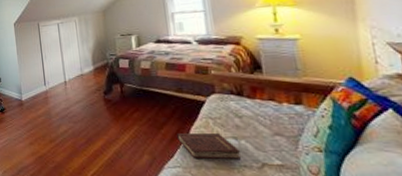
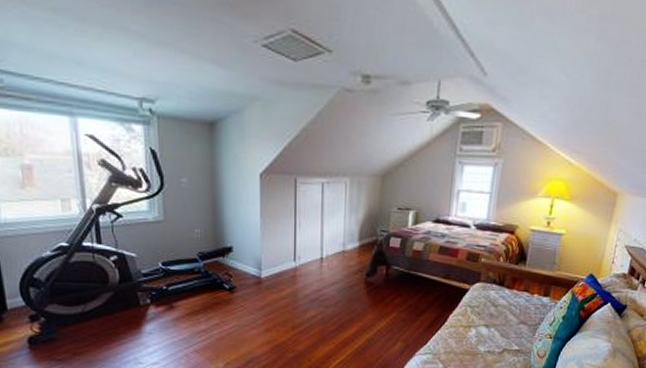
hardback book: present [177,133,241,159] -> none [434,321,489,345]

